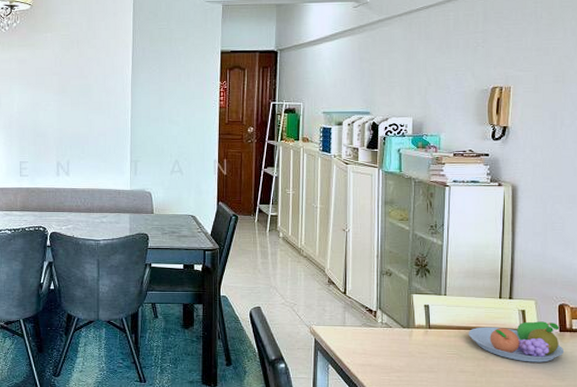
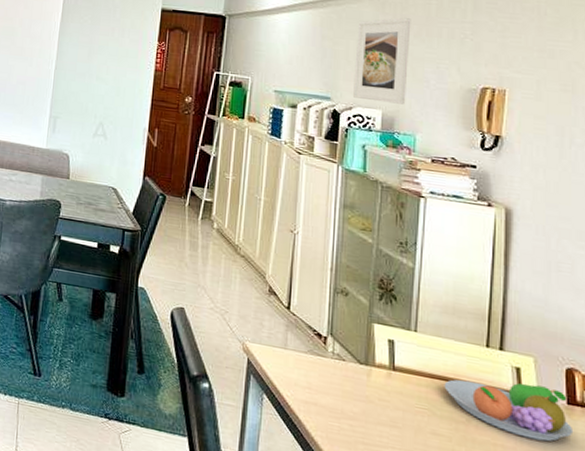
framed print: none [388,34,433,111] -> present [353,18,411,105]

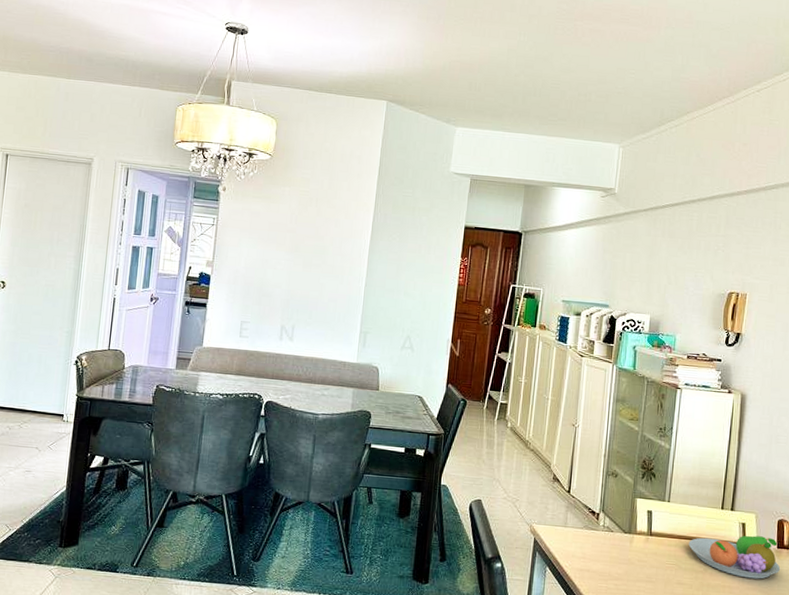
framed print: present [353,18,411,105] -> none [628,232,677,309]

